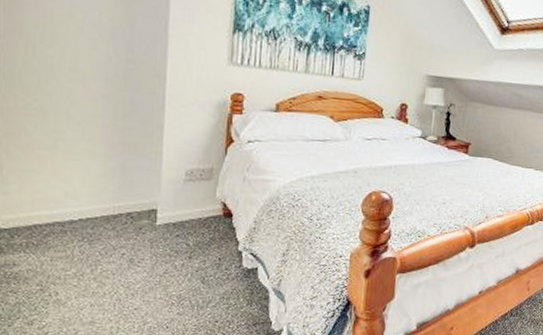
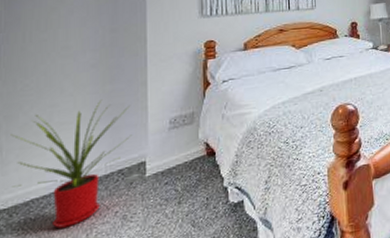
house plant: none [11,135,143,259] -> present [10,99,131,228]

